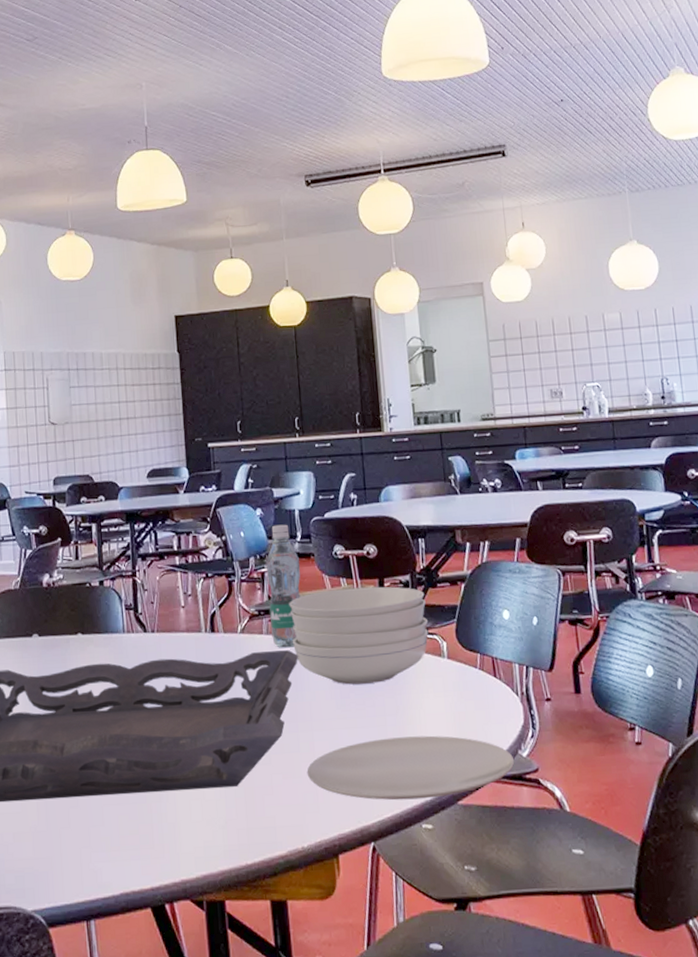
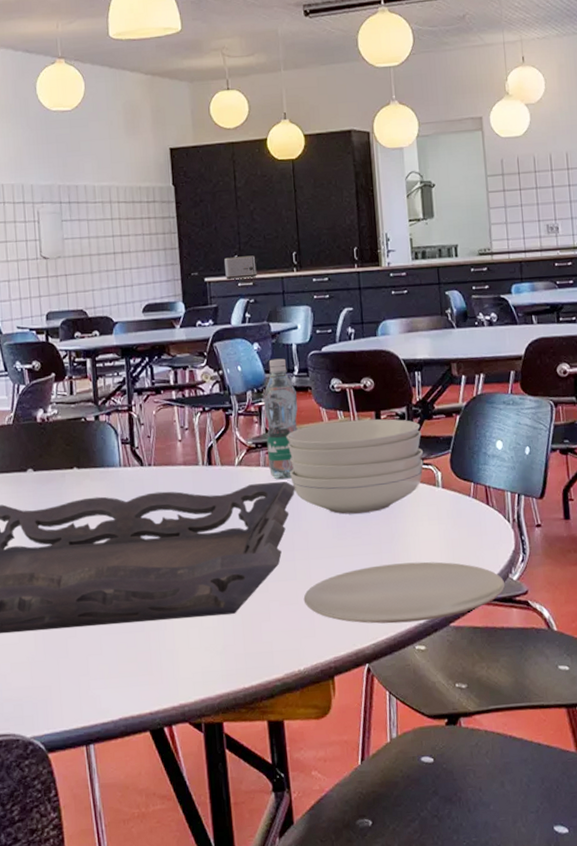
toaster: none [227,421,261,446] -> present [224,255,258,280]

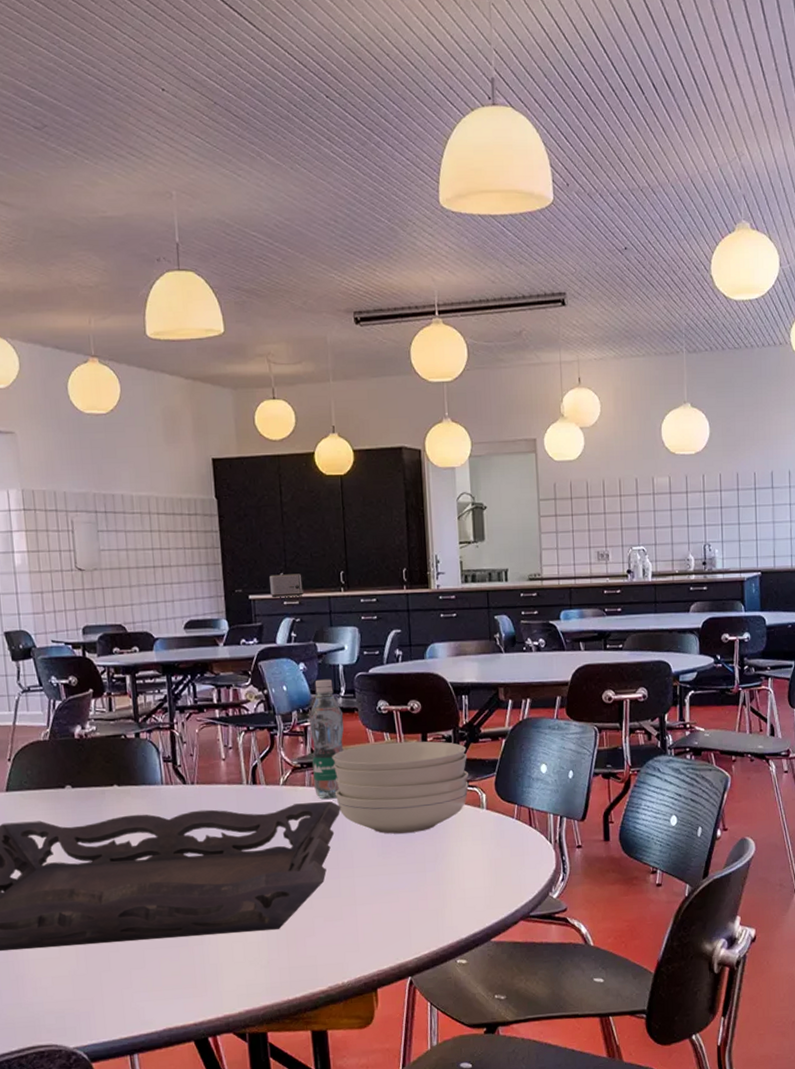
plate: present [303,561,506,624] -> none [347,880,546,939]

